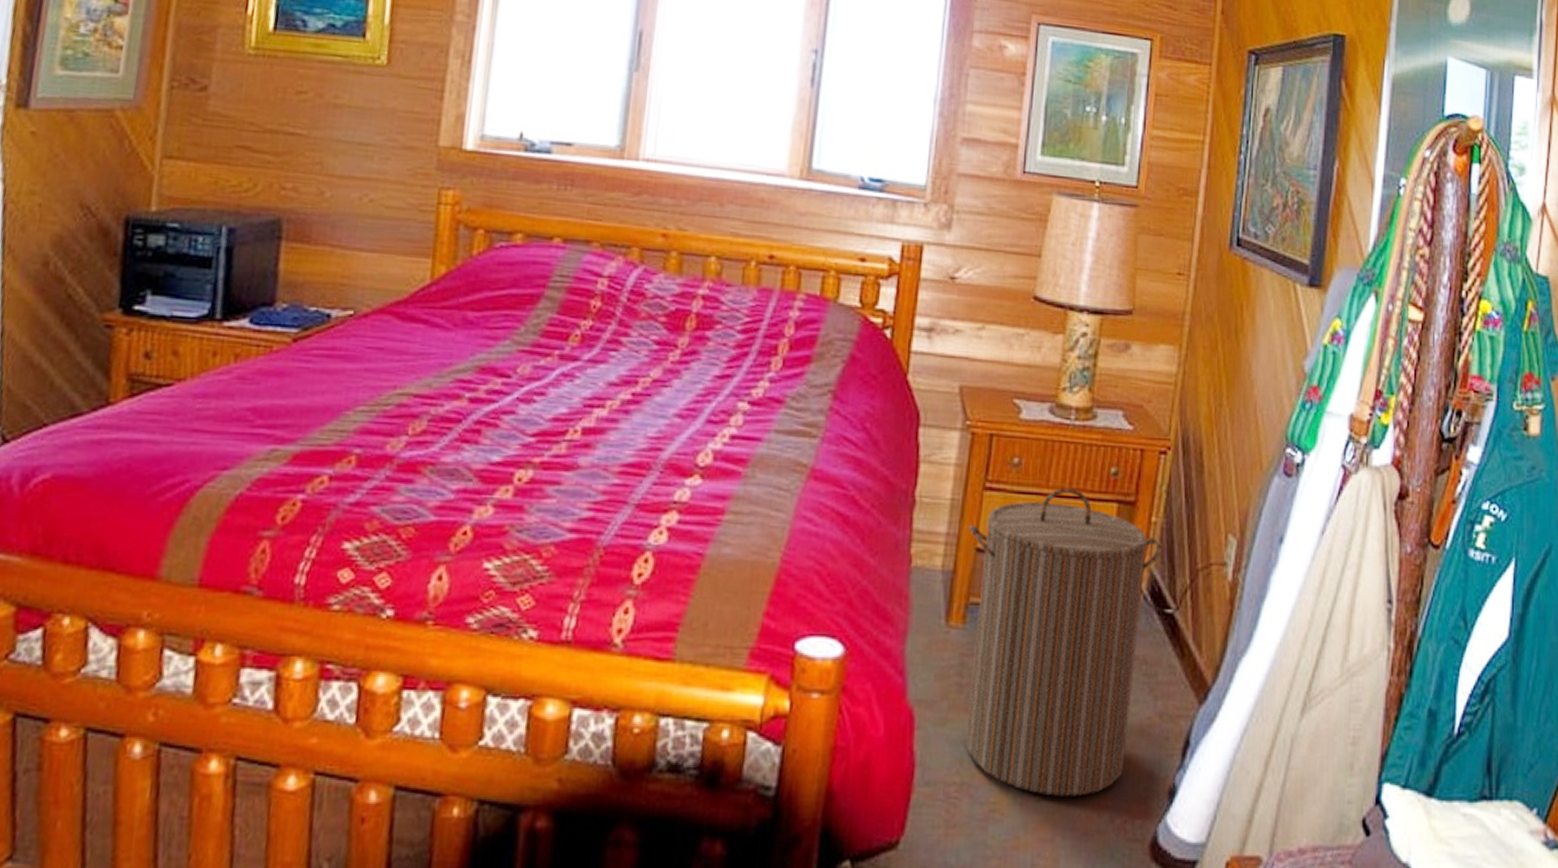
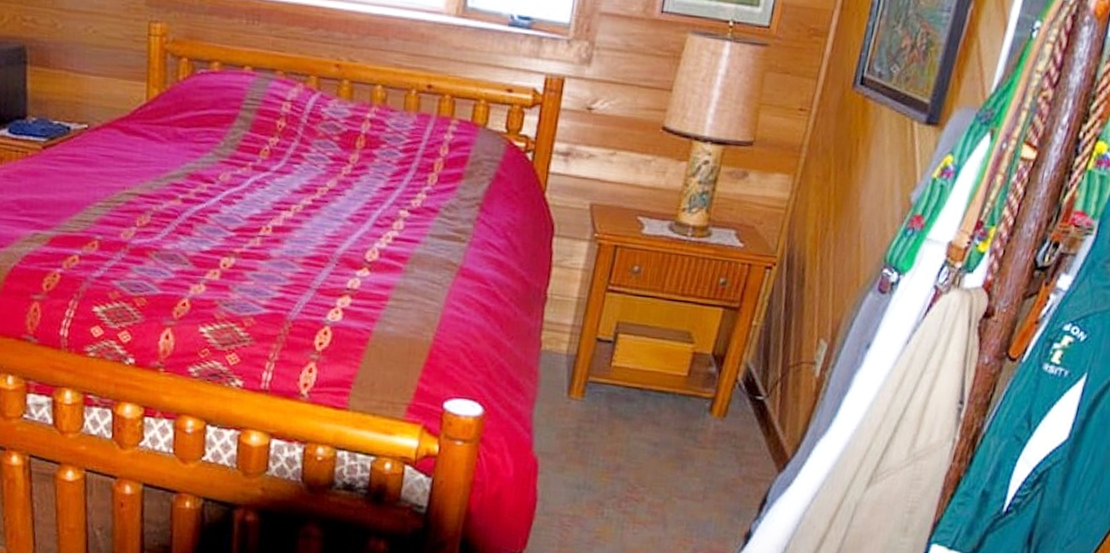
laundry hamper: present [964,488,1163,797] -> none [578,293,760,533]

